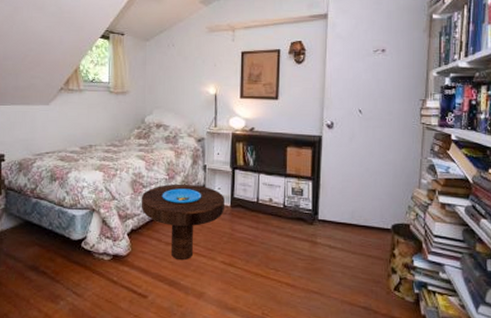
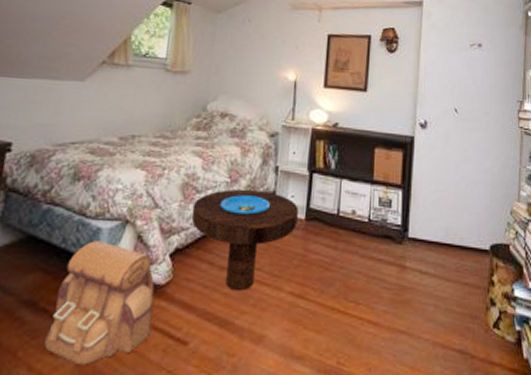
backpack: none [47,224,120,310] -> present [44,241,155,365]

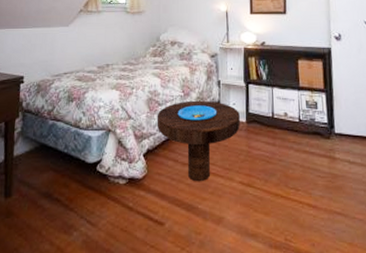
backpack: present [44,241,155,365] -> none [60,146,135,241]

